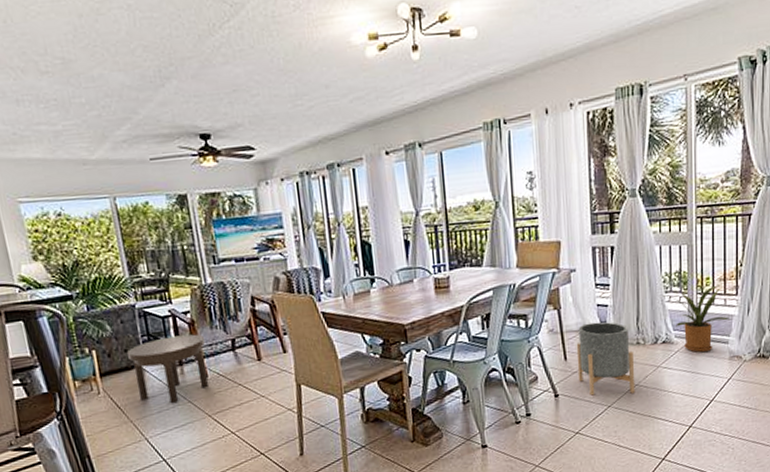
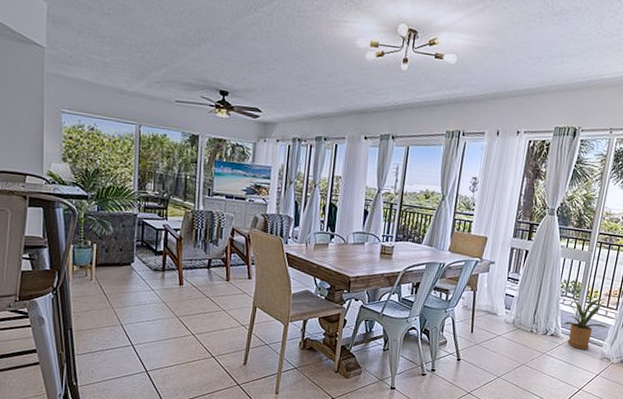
side table: present [126,334,209,404] -> none [121,246,188,301]
planter: present [576,322,636,396] -> none [478,307,527,371]

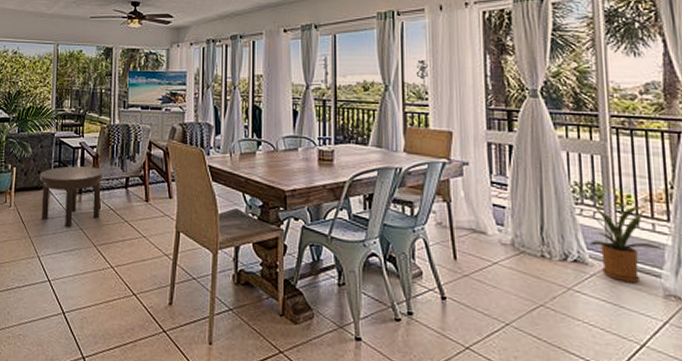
side table: none [121,246,188,301] -> present [39,166,105,228]

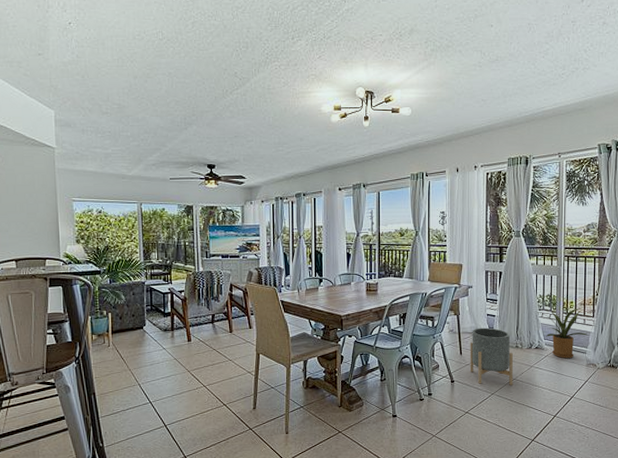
side table: present [39,166,105,228] -> none [133,308,193,359]
planter: none [468,222,541,315] -> present [469,327,514,385]

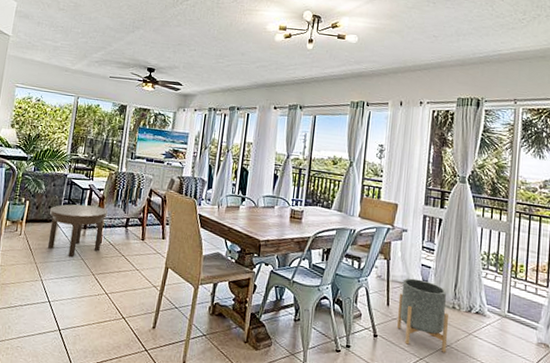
side table: none [133,308,193,359] -> present [47,204,108,258]
house plant: present [537,308,589,359] -> none [480,271,541,333]

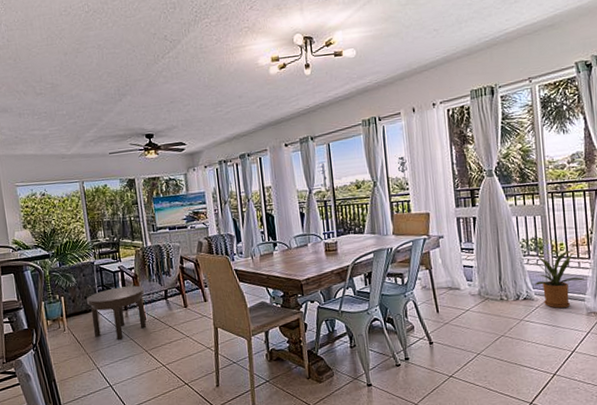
planter: present [396,278,450,353] -> none [446,280,502,344]
house plant: none [480,271,541,333] -> present [521,249,586,309]

